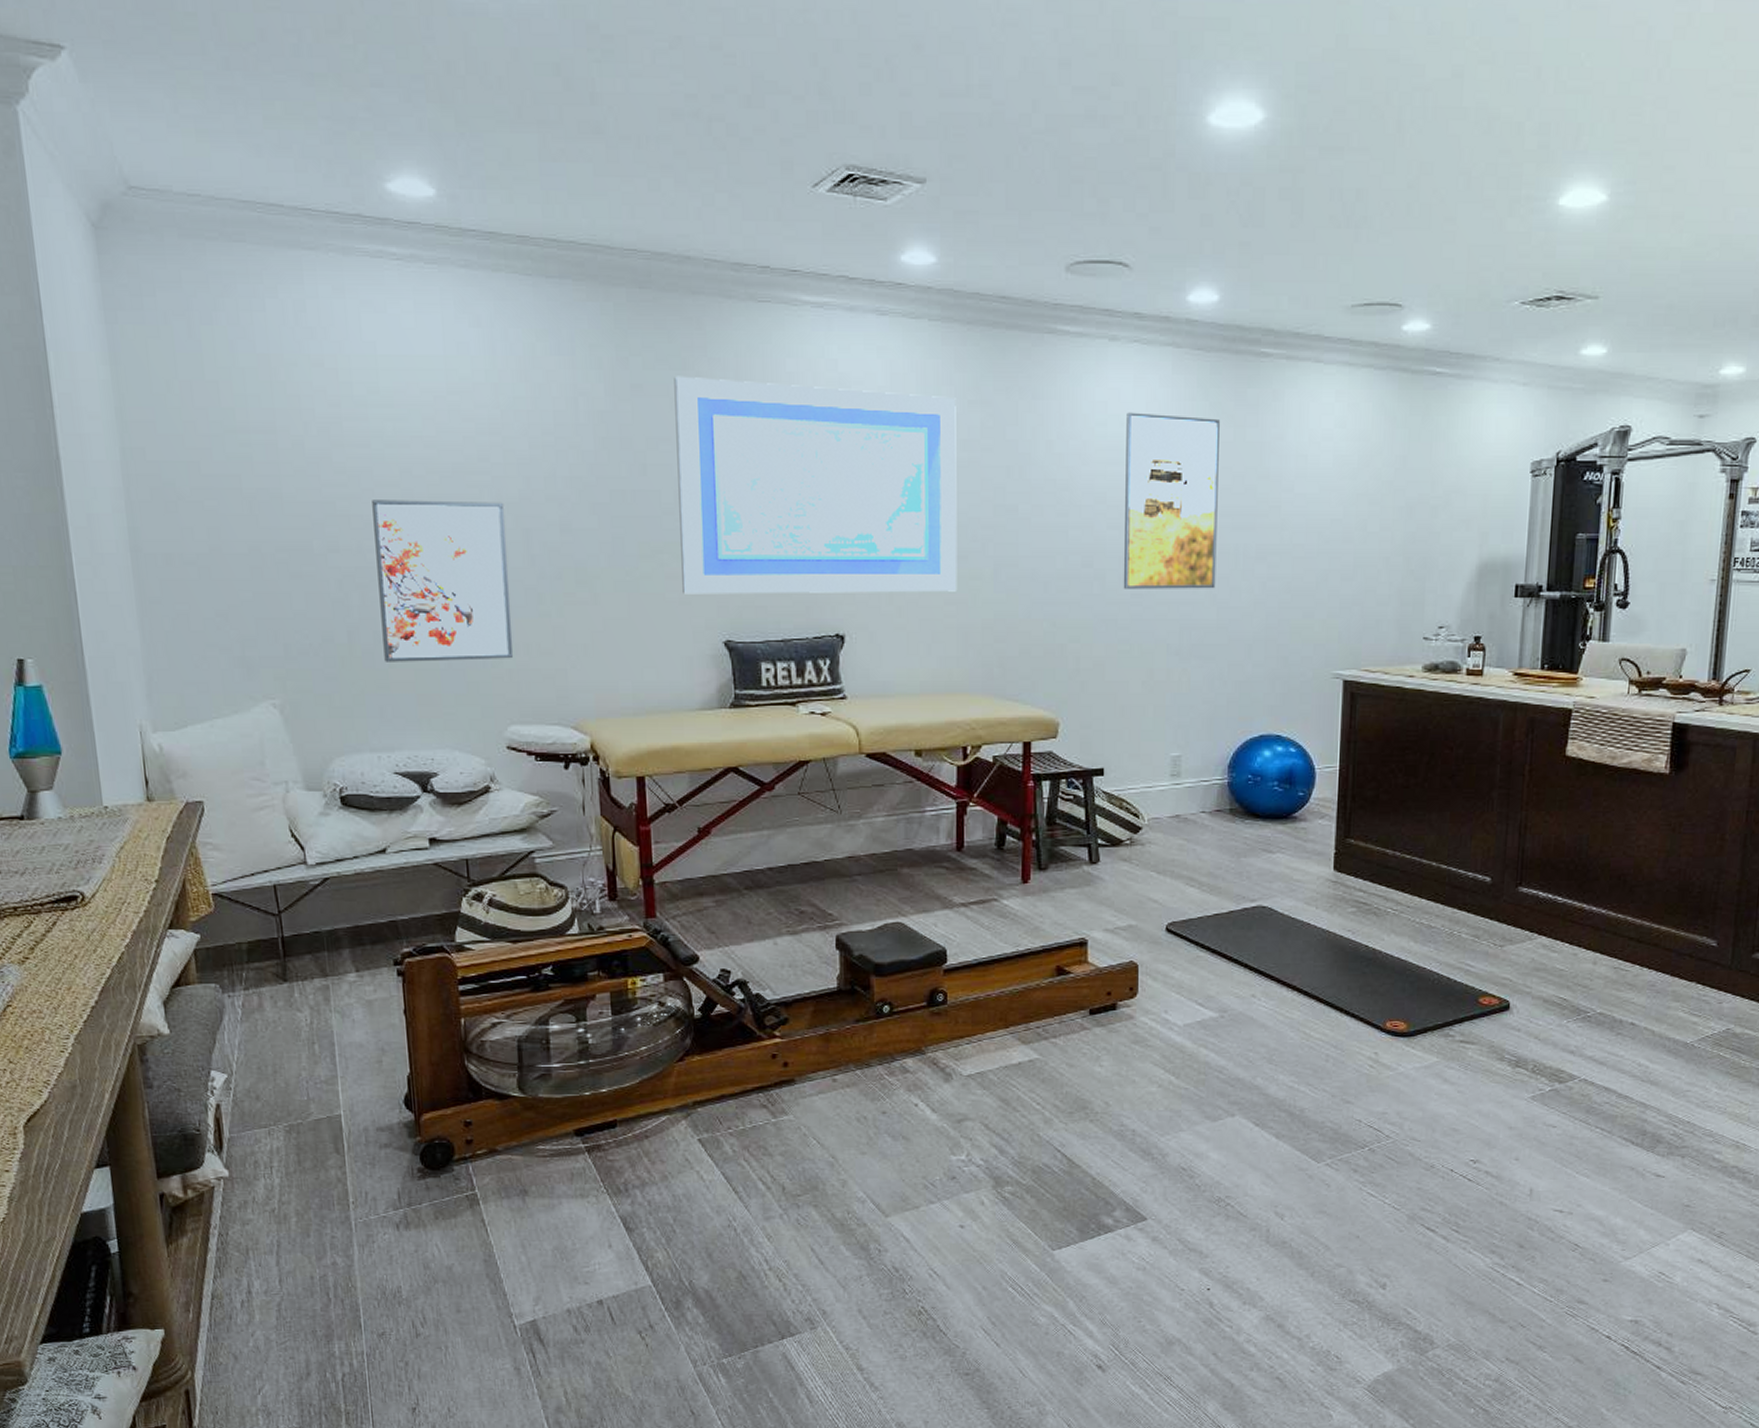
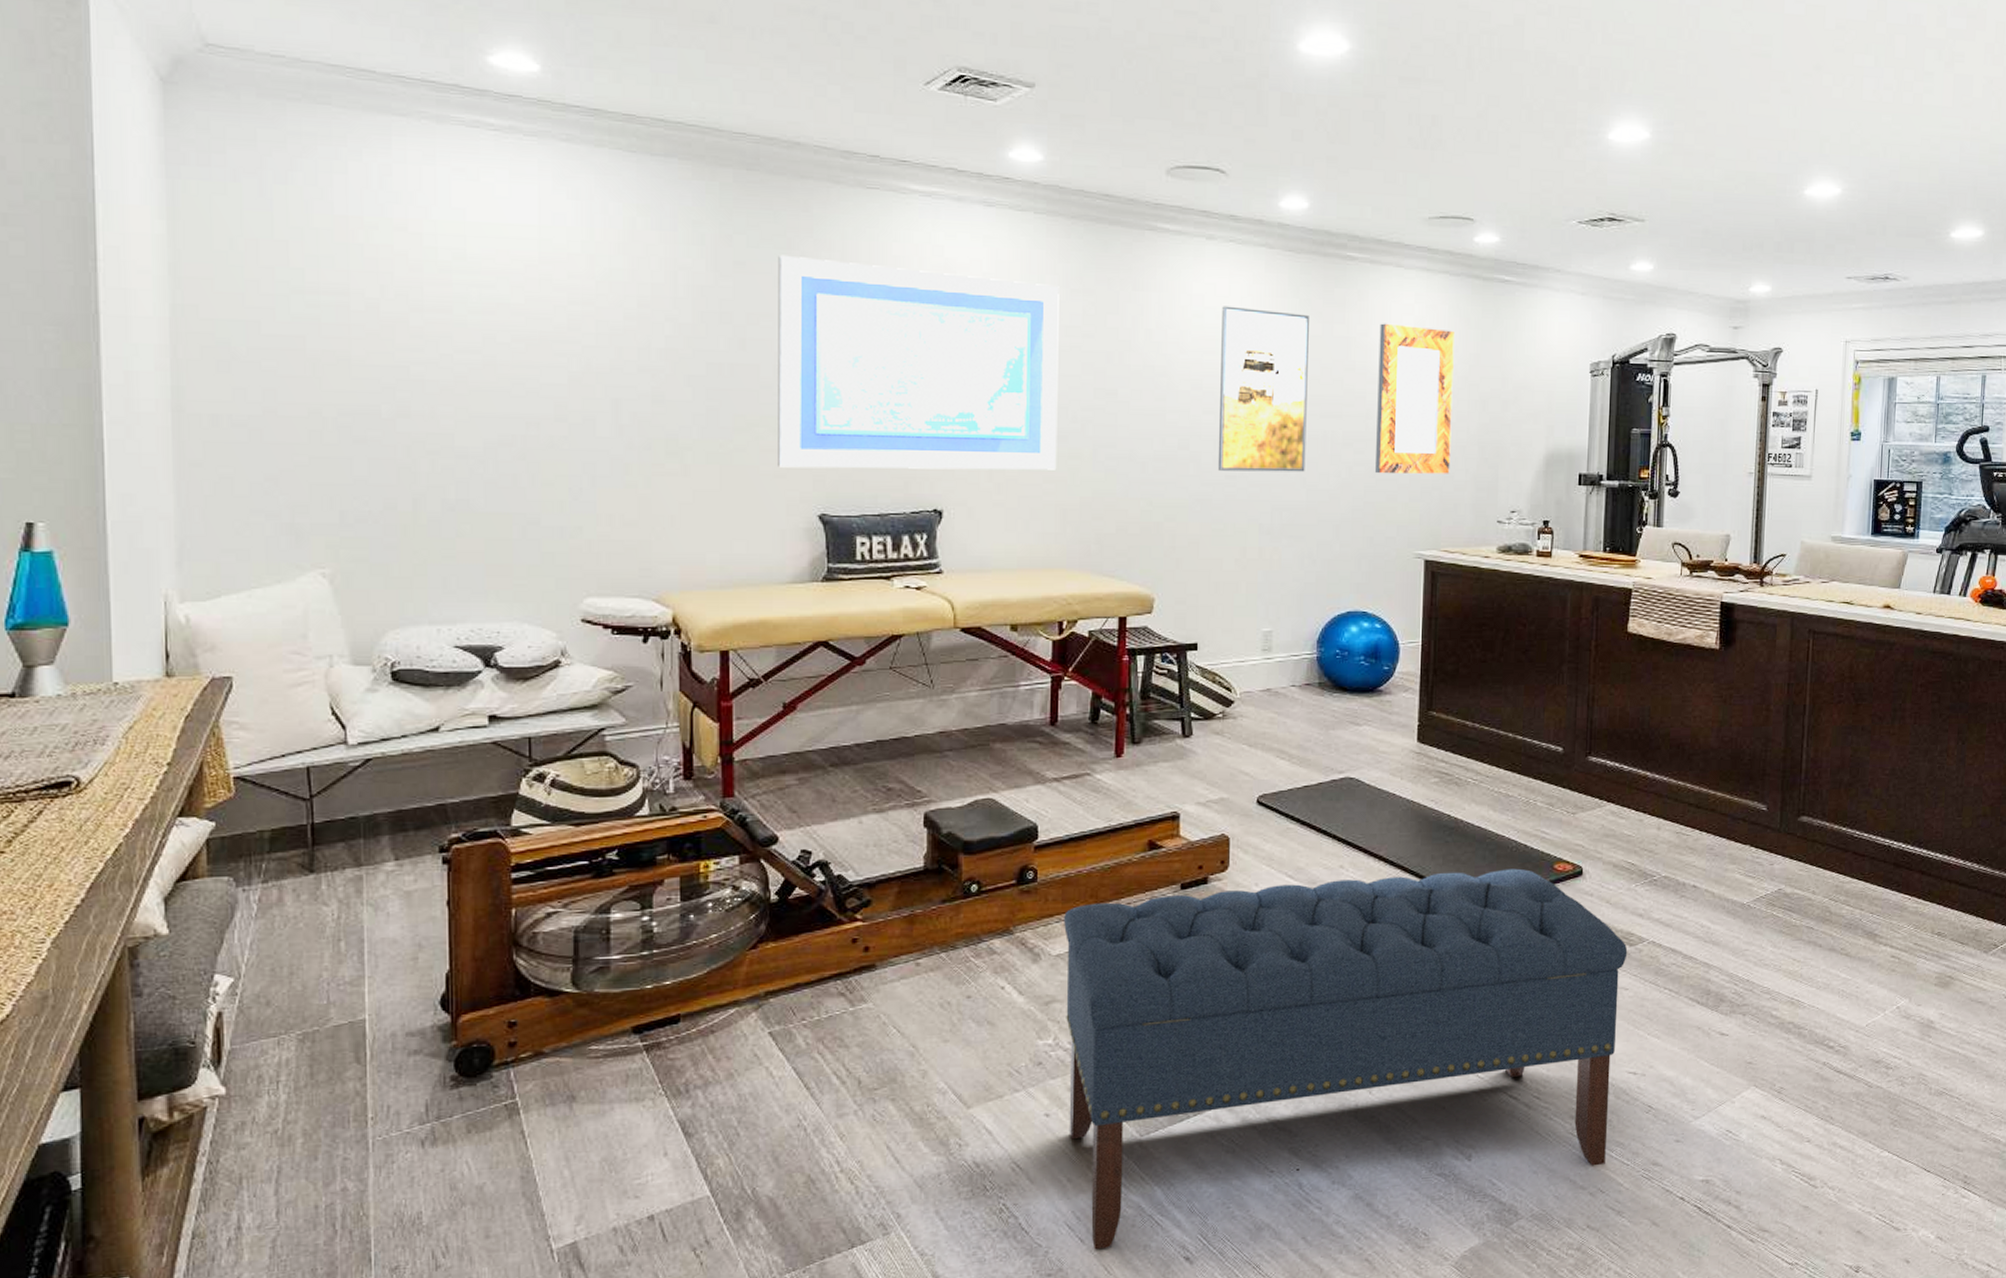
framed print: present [372,500,514,662] -> none [450,365,595,532]
bench: none [973,1001,1557,1354] -> present [1063,868,1628,1250]
home mirror: none [1291,425,1379,589] -> present [1376,323,1455,474]

